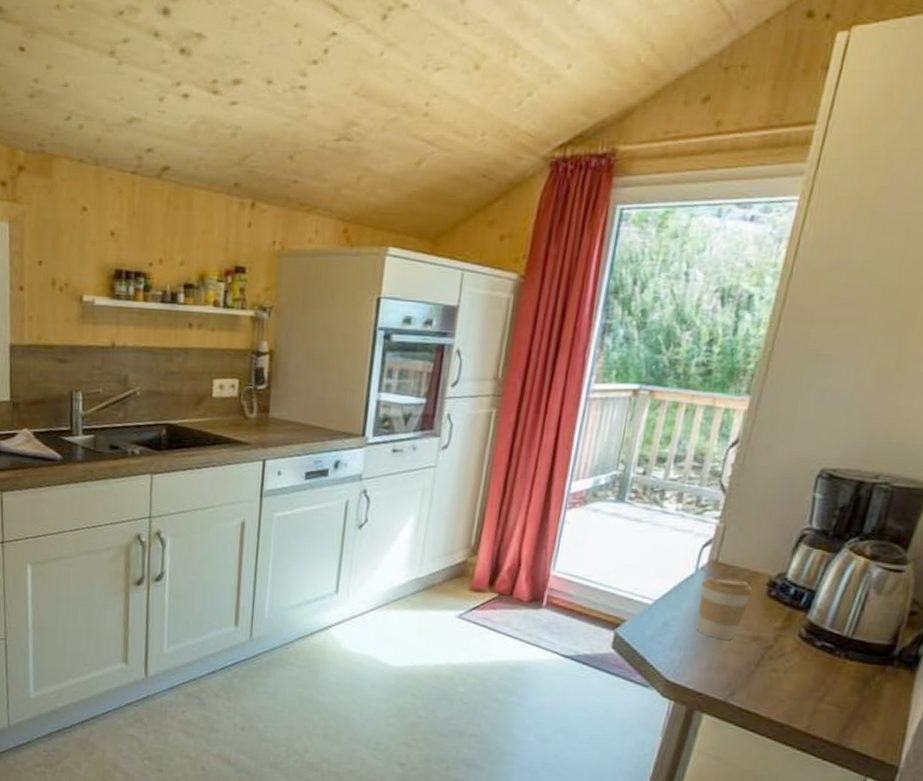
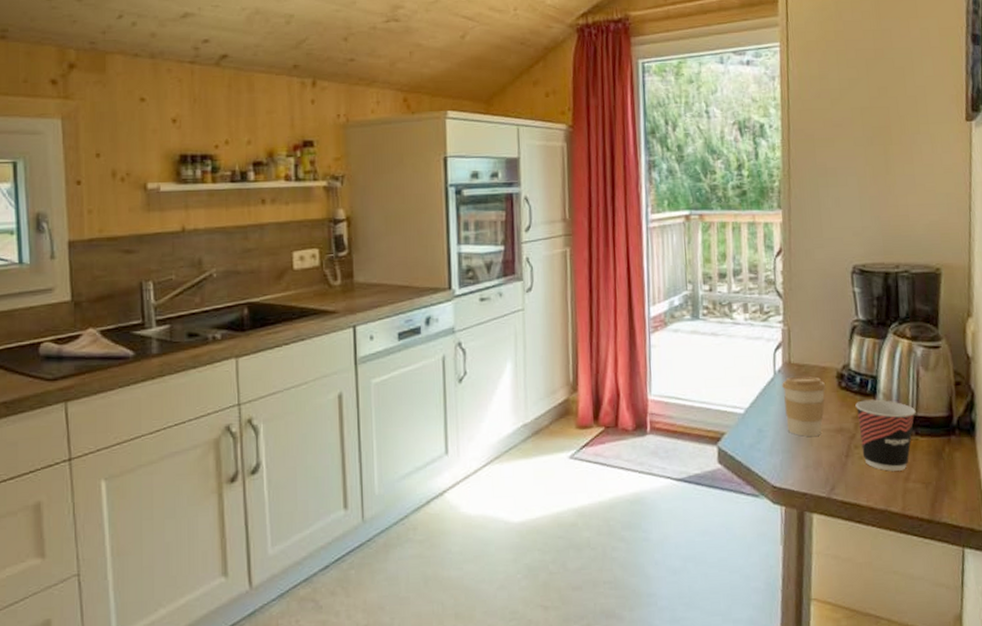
cup: none [775,612,853,690] -> present [855,399,916,471]

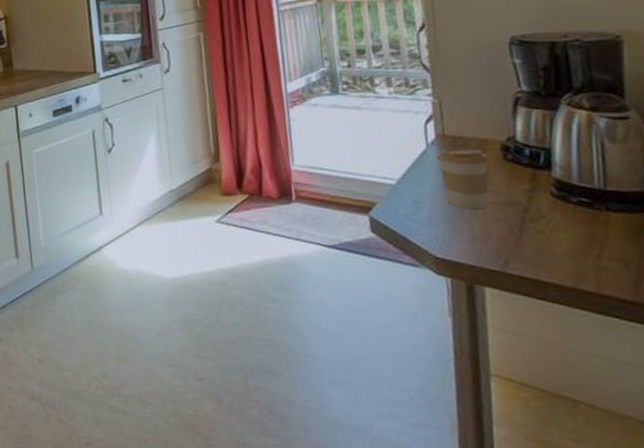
cup: present [855,399,916,471] -> none [526,172,604,247]

